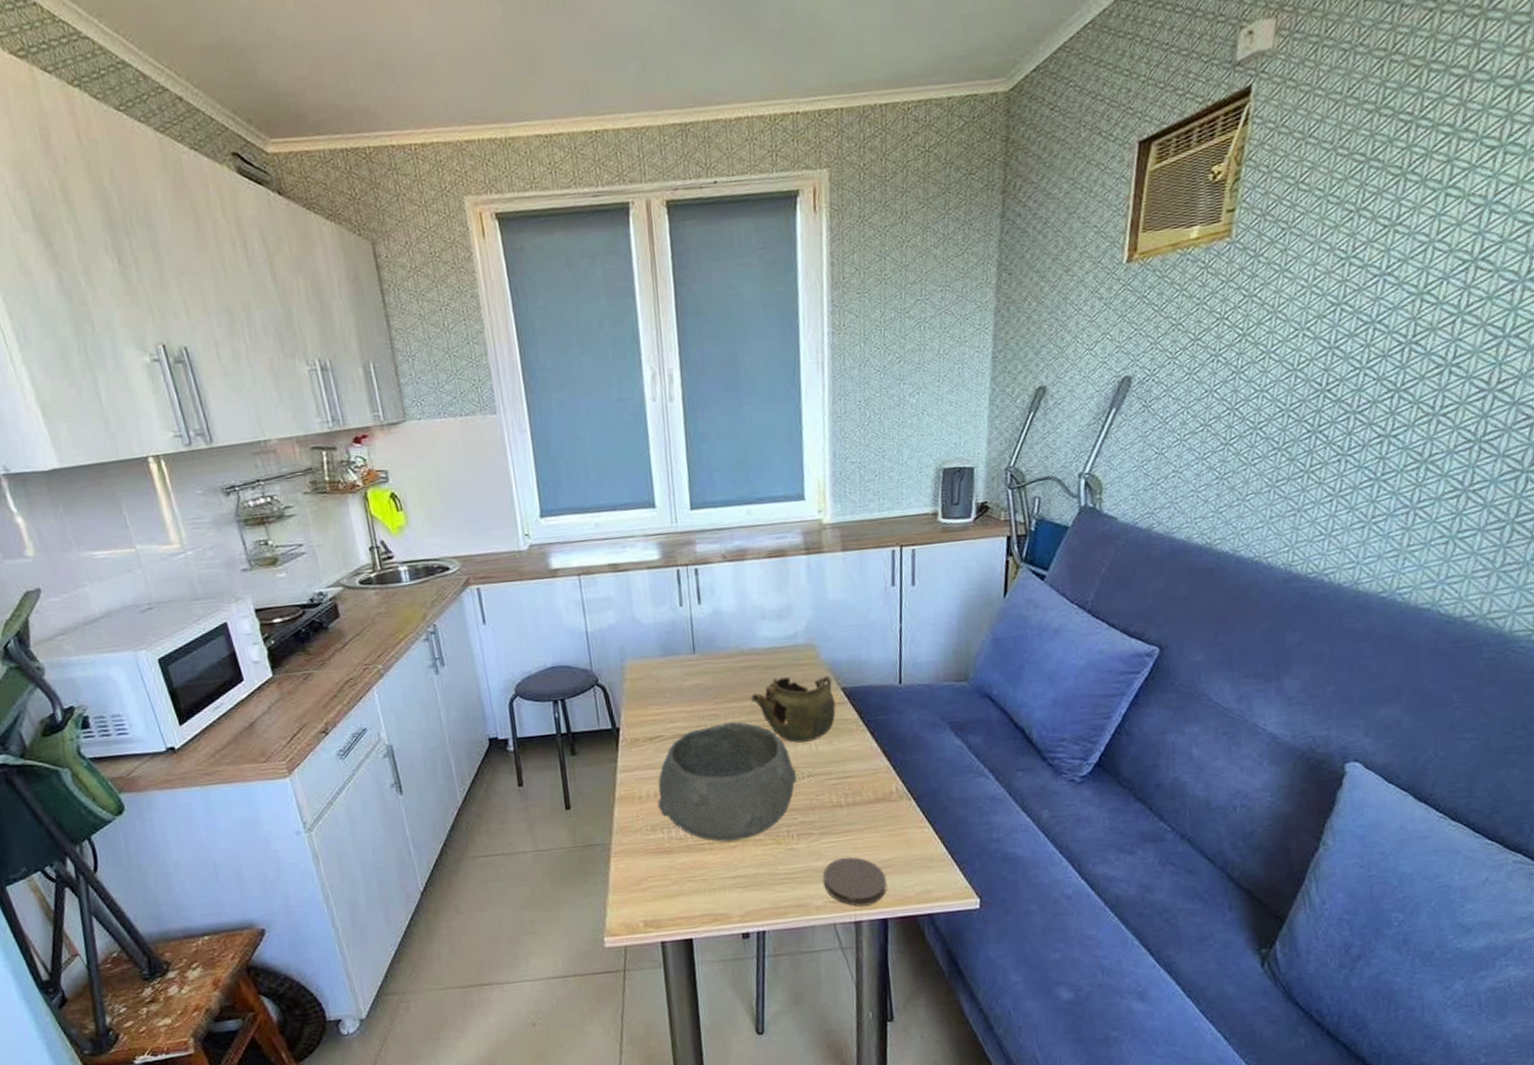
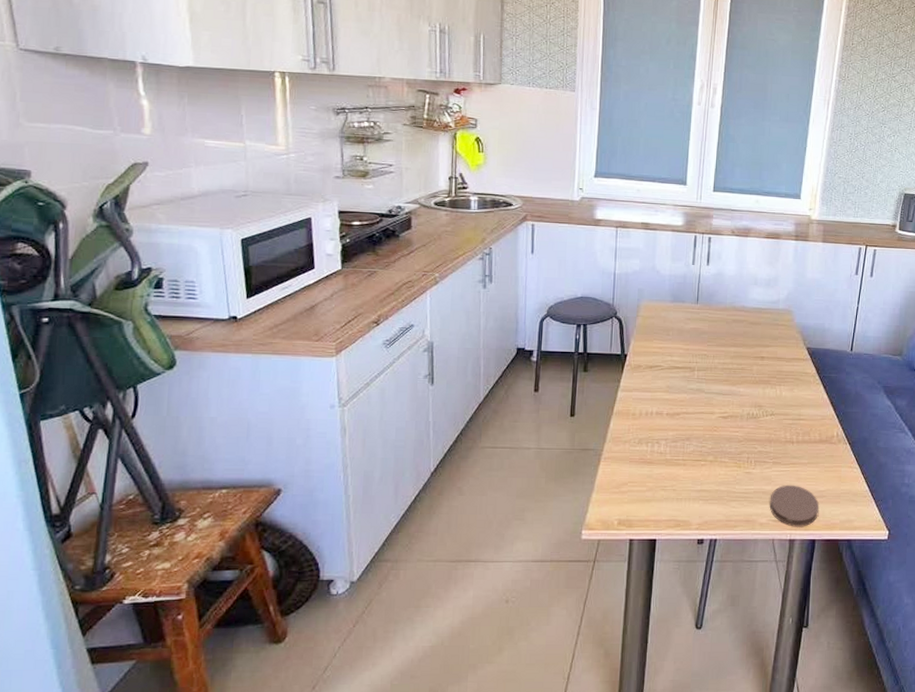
bowl: present [657,722,797,842] -> none [647,362,762,460]
teapot: present [750,675,836,743] -> none [735,332,800,387]

